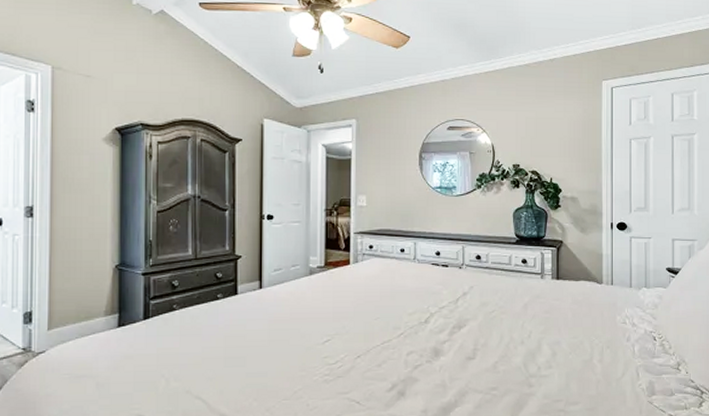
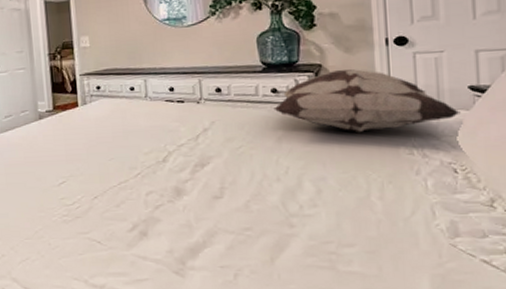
decorative pillow: none [521,247,660,303] -> present [272,69,461,133]

